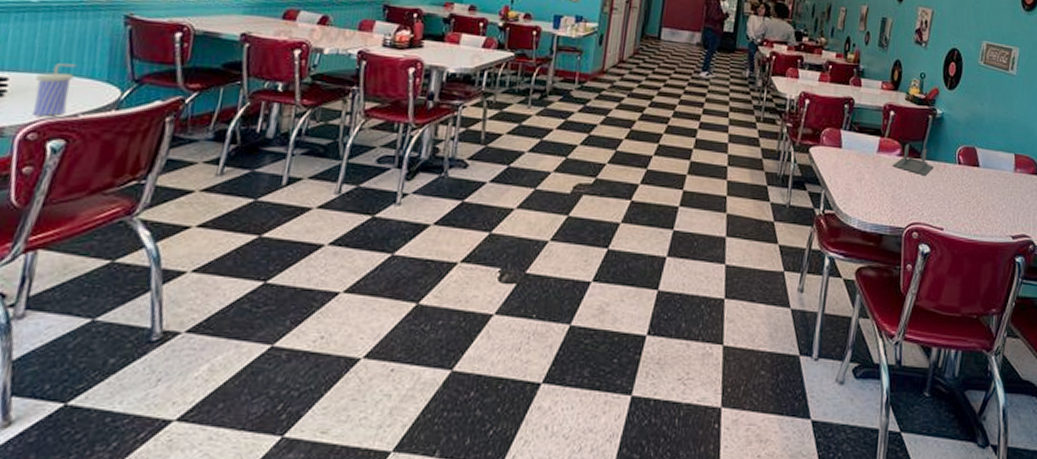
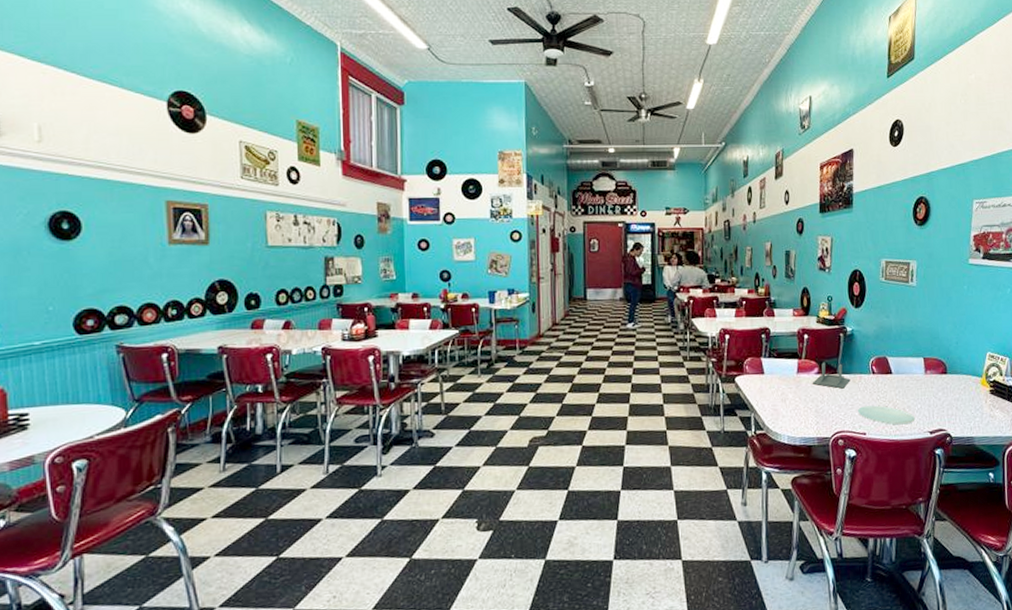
beverage cup: present [33,63,76,116] -> none [52,394,84,442]
plate: none [938,198,999,225] -> present [858,405,916,425]

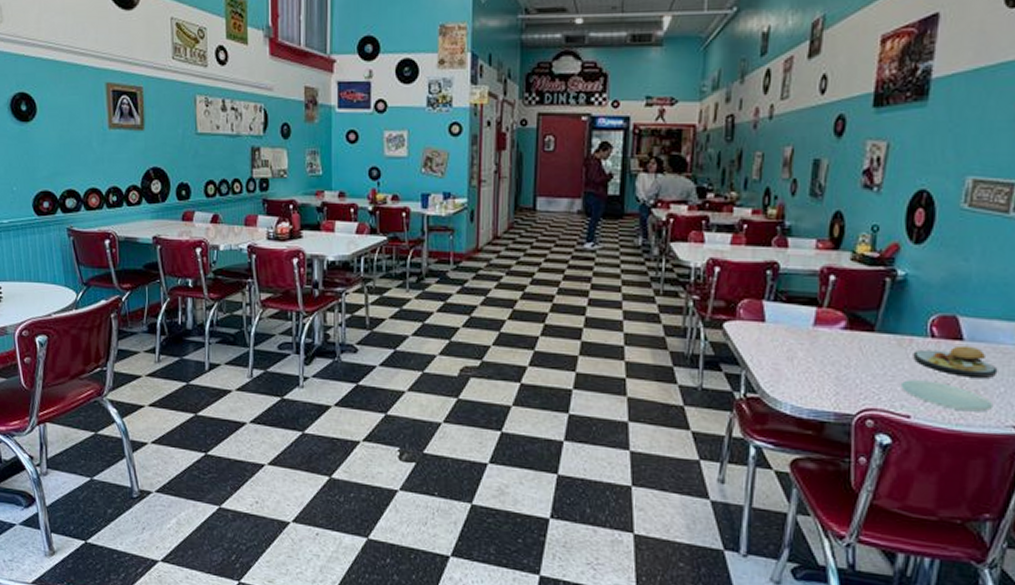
napkin holder: present [813,362,850,389] -> none [836,314,894,353]
burger: none [863,376,915,400] -> present [913,344,998,378]

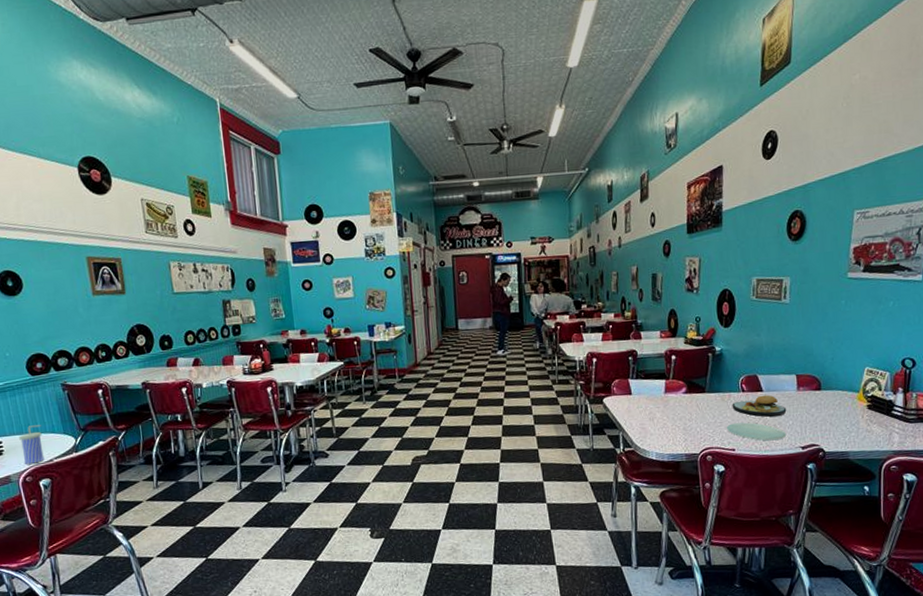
beverage cup: none [19,273,43,316] -> present [19,425,45,464]

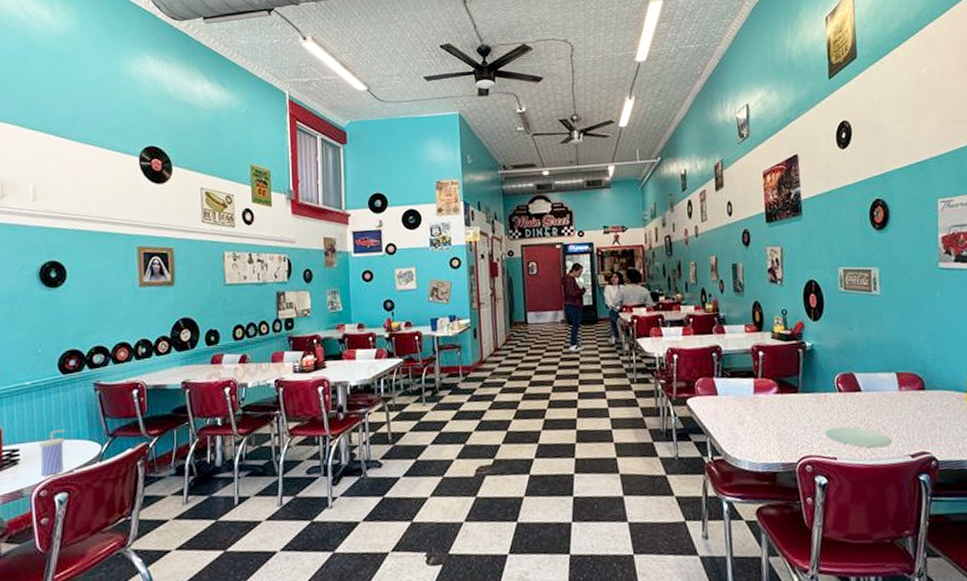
burger: present [732,393,787,417] -> none [829,394,890,421]

